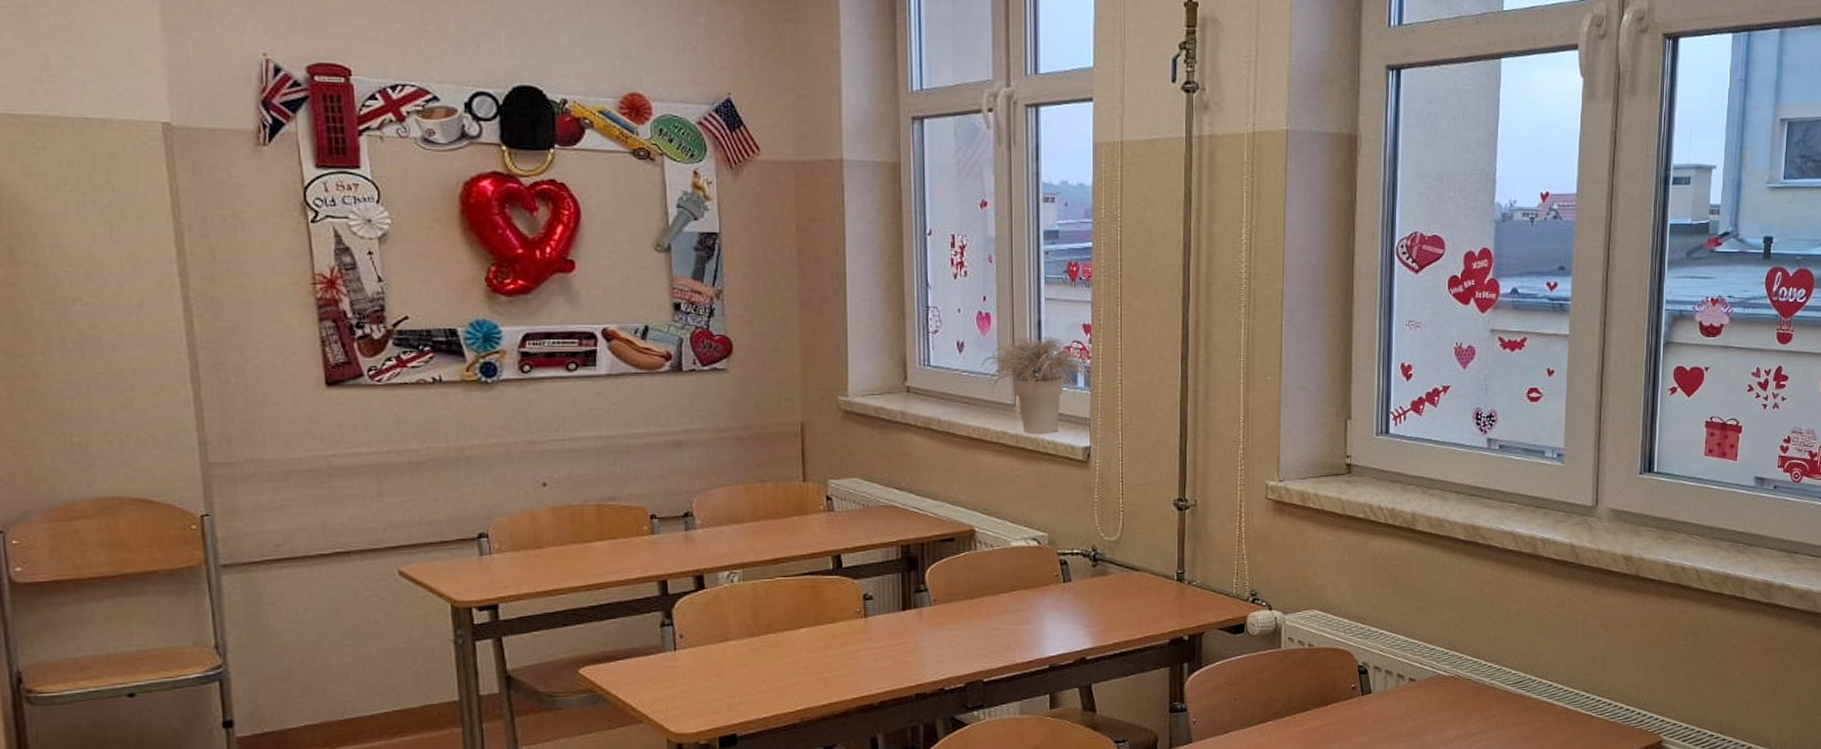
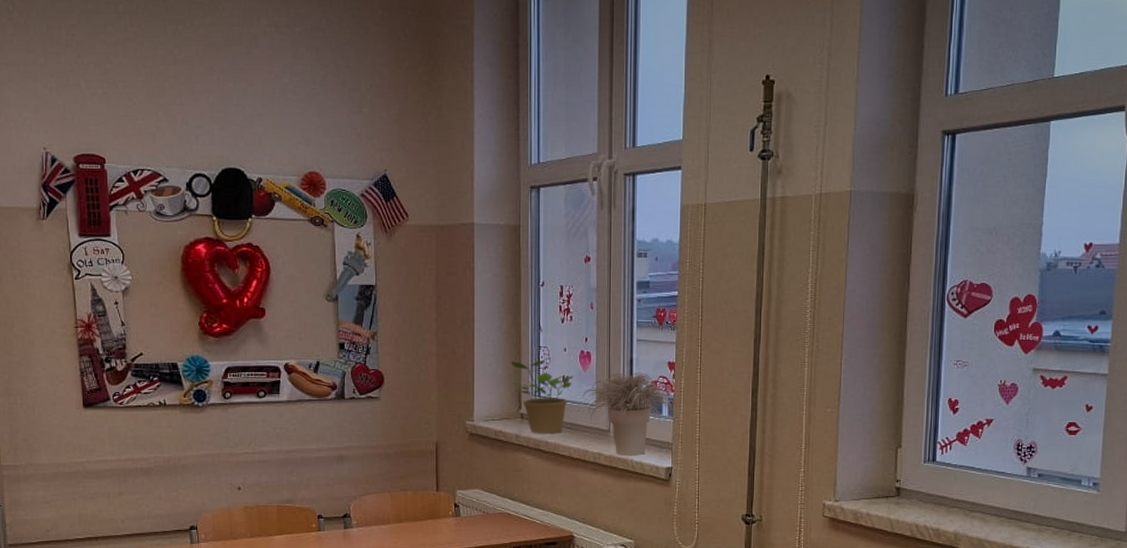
potted plant: none [891,322,971,411] -> present [509,359,574,434]

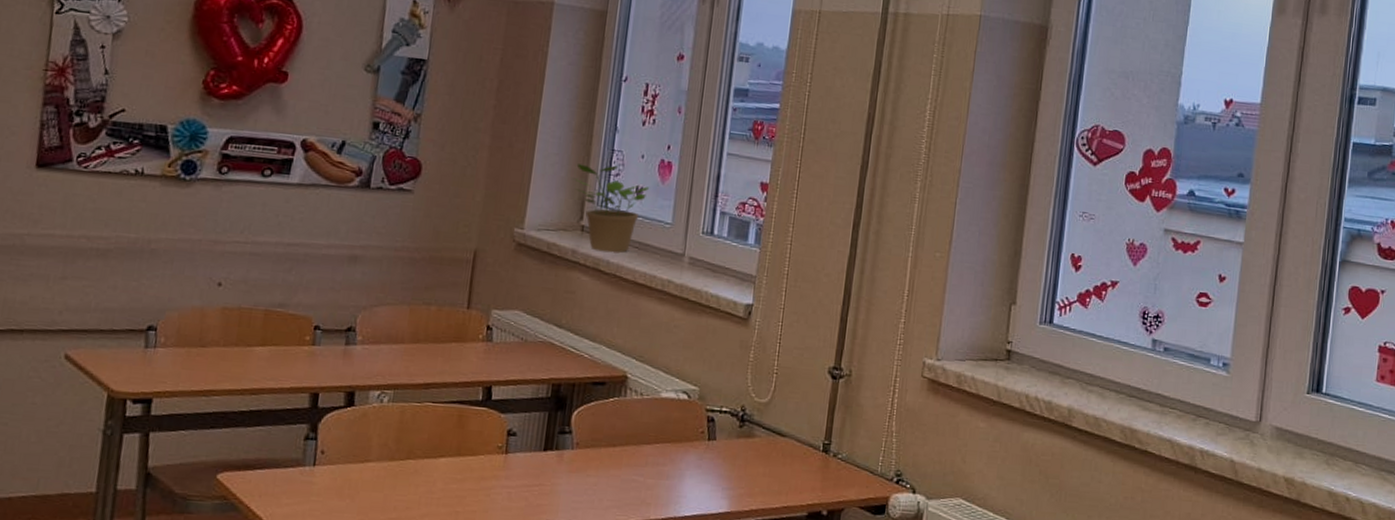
potted plant: present [582,373,673,457] -> none [657,189,762,288]

